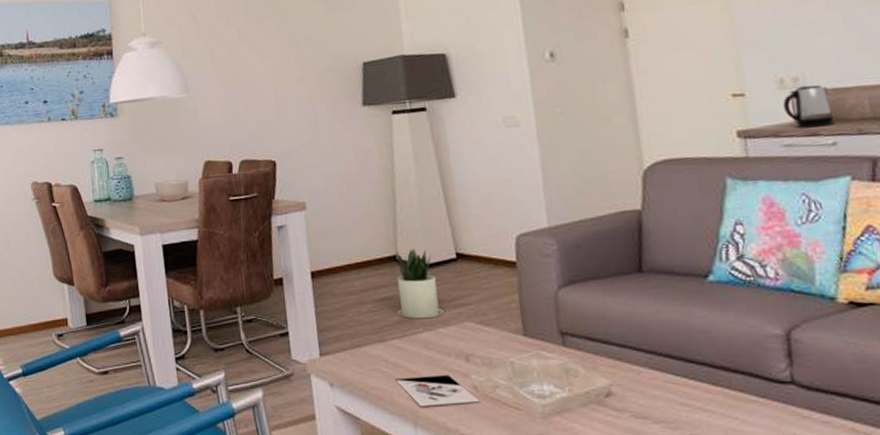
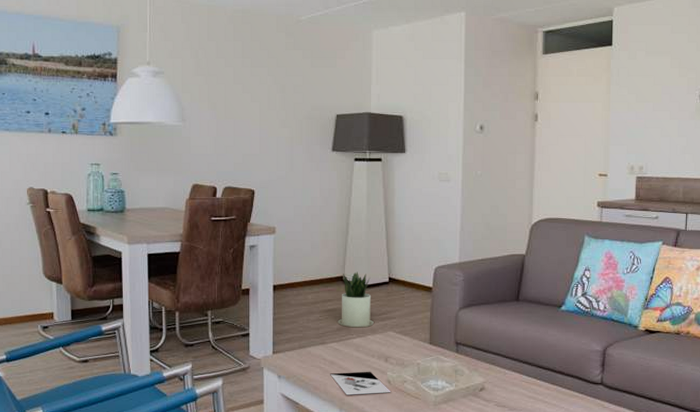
bowl: present [154,179,189,202] -> none [145,198,177,217]
kettle: present [783,84,835,129] -> none [630,173,660,204]

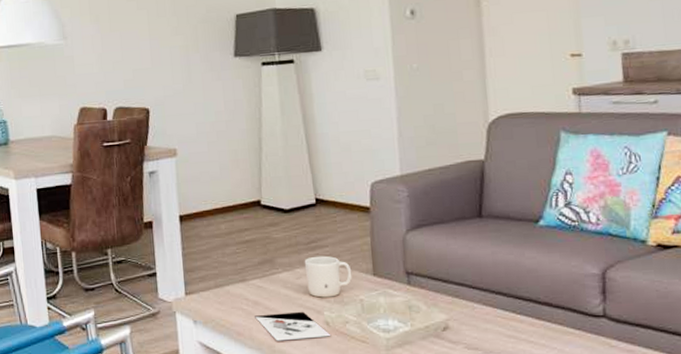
planter: present [338,272,374,329] -> none [258,194,302,262]
mug: none [375,326,413,360] -> present [304,255,352,298]

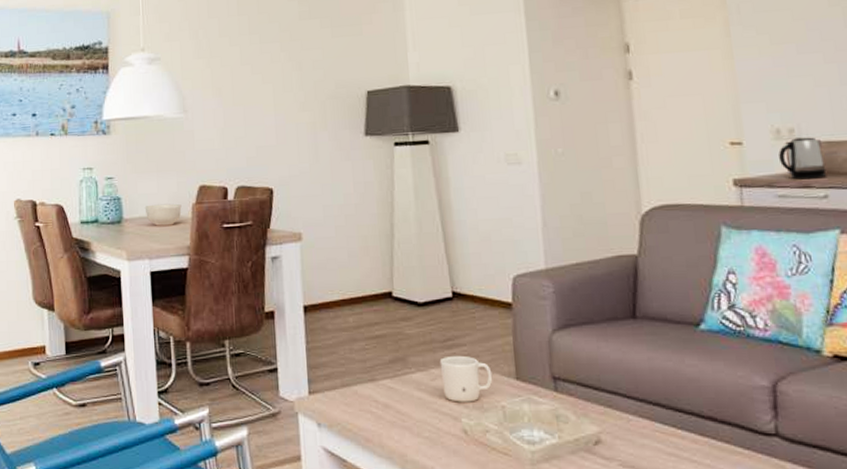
bowl: none [29,125,64,147] -> present [144,203,182,227]
architectural model: present [255,311,331,341] -> none [385,417,470,450]
kettle: none [614,47,658,87] -> present [779,137,827,180]

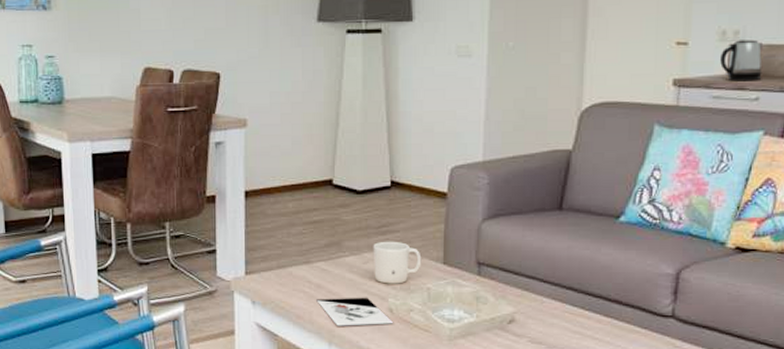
bowl: present [144,203,182,227] -> none [87,85,126,109]
architectural model: none [385,417,470,450] -> present [316,297,394,326]

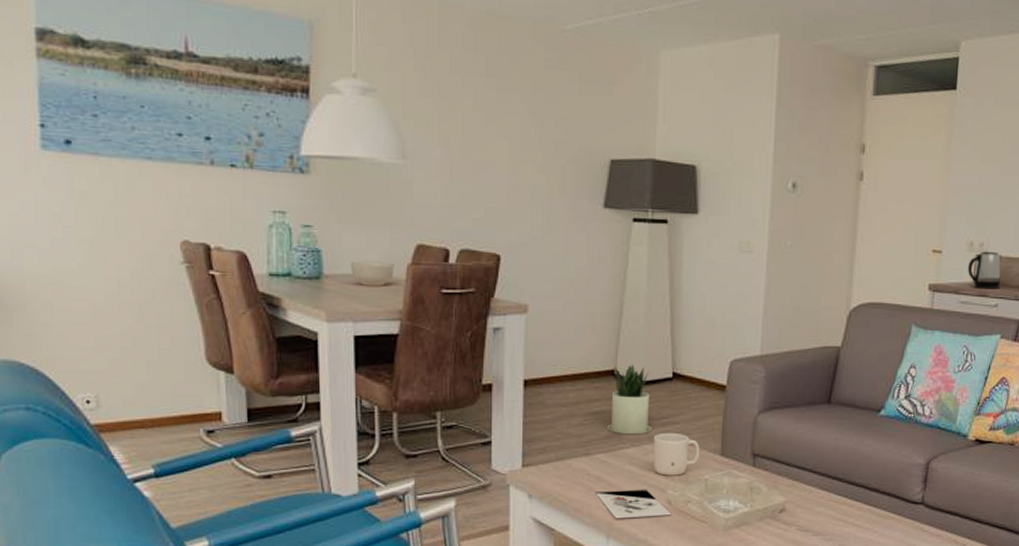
bowl: none [87,85,126,109] -> present [350,261,395,287]
planter: none [325,173,371,245] -> present [606,364,652,436]

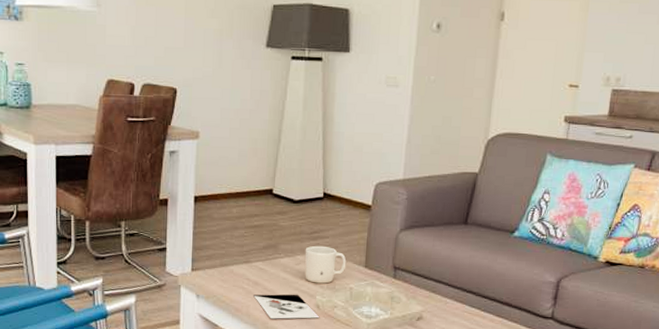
bowl: present [350,261,395,287] -> none [53,93,89,116]
planter: present [606,364,652,436] -> none [264,185,304,248]
kettle: present [968,251,1002,289] -> none [603,86,638,122]

